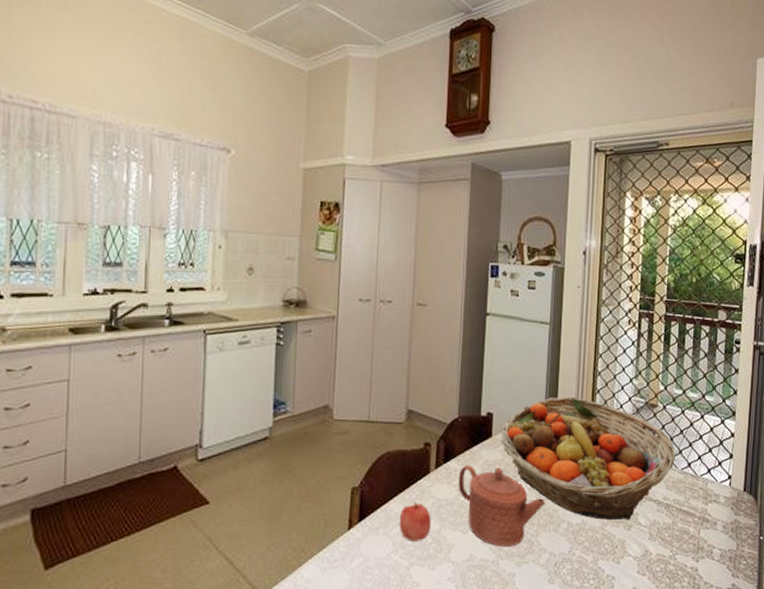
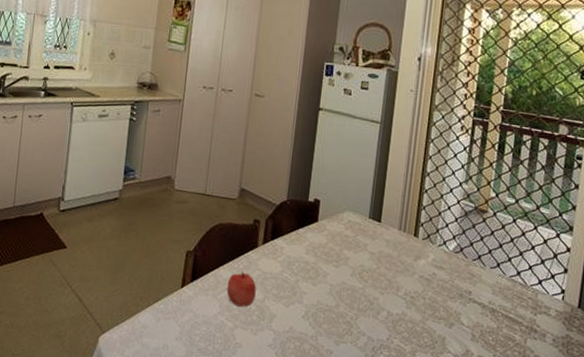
teapot: present [458,465,546,547] -> none [283,244,367,326]
fruit basket: present [501,397,676,520] -> none [326,192,504,319]

